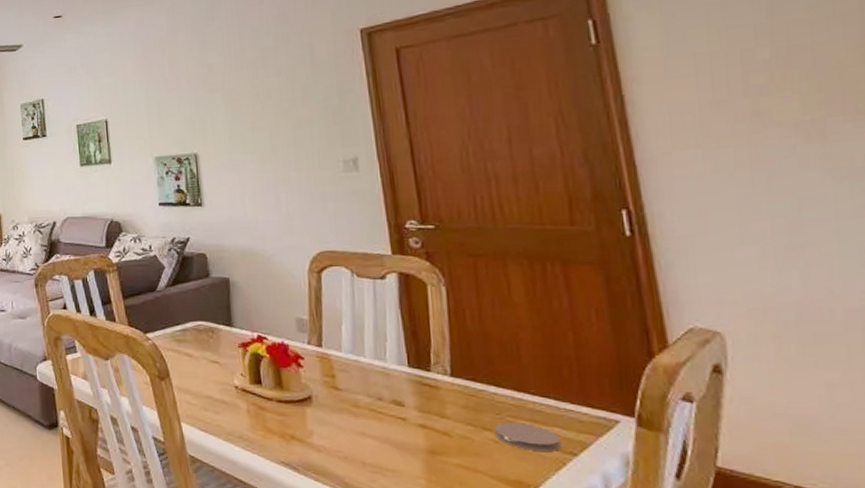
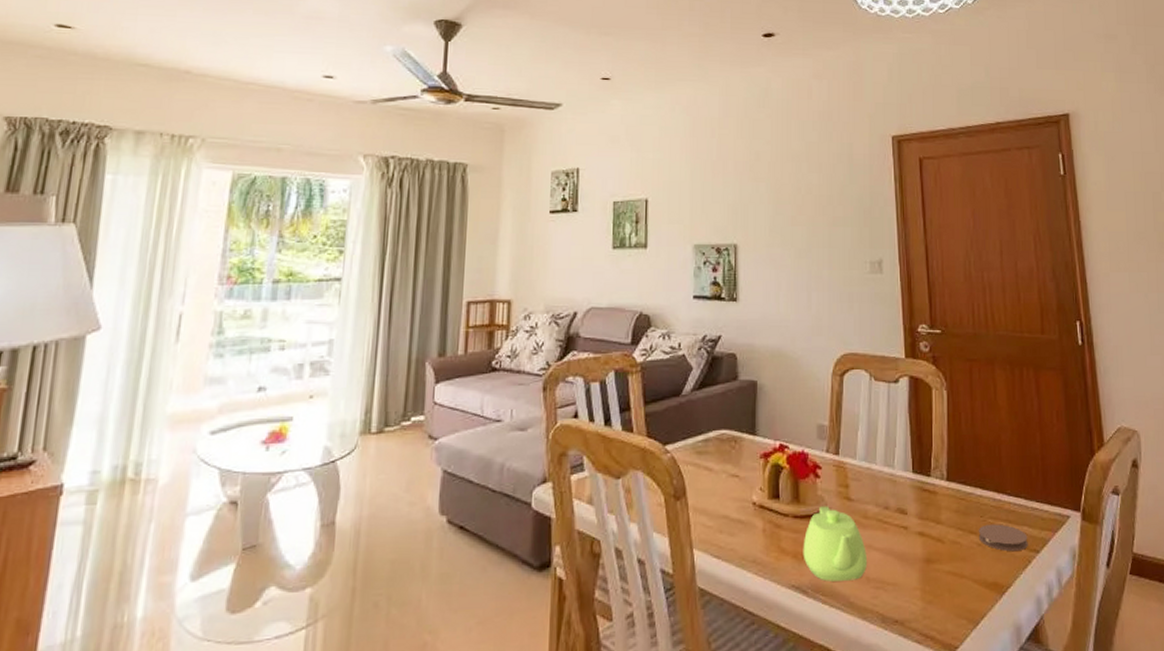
teapot: none [290,393,362,463] -> present [803,506,868,582]

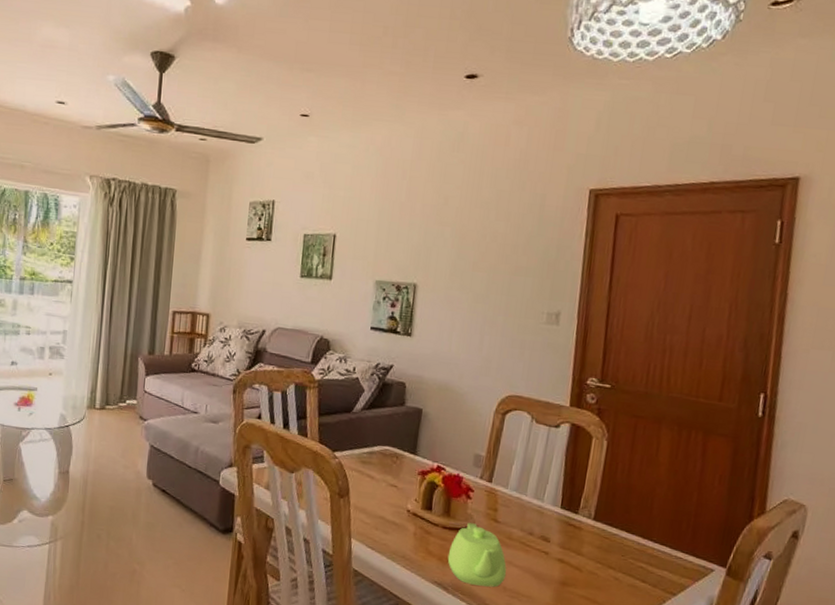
coaster: present [978,524,1028,552] -> none [617,563,667,591]

